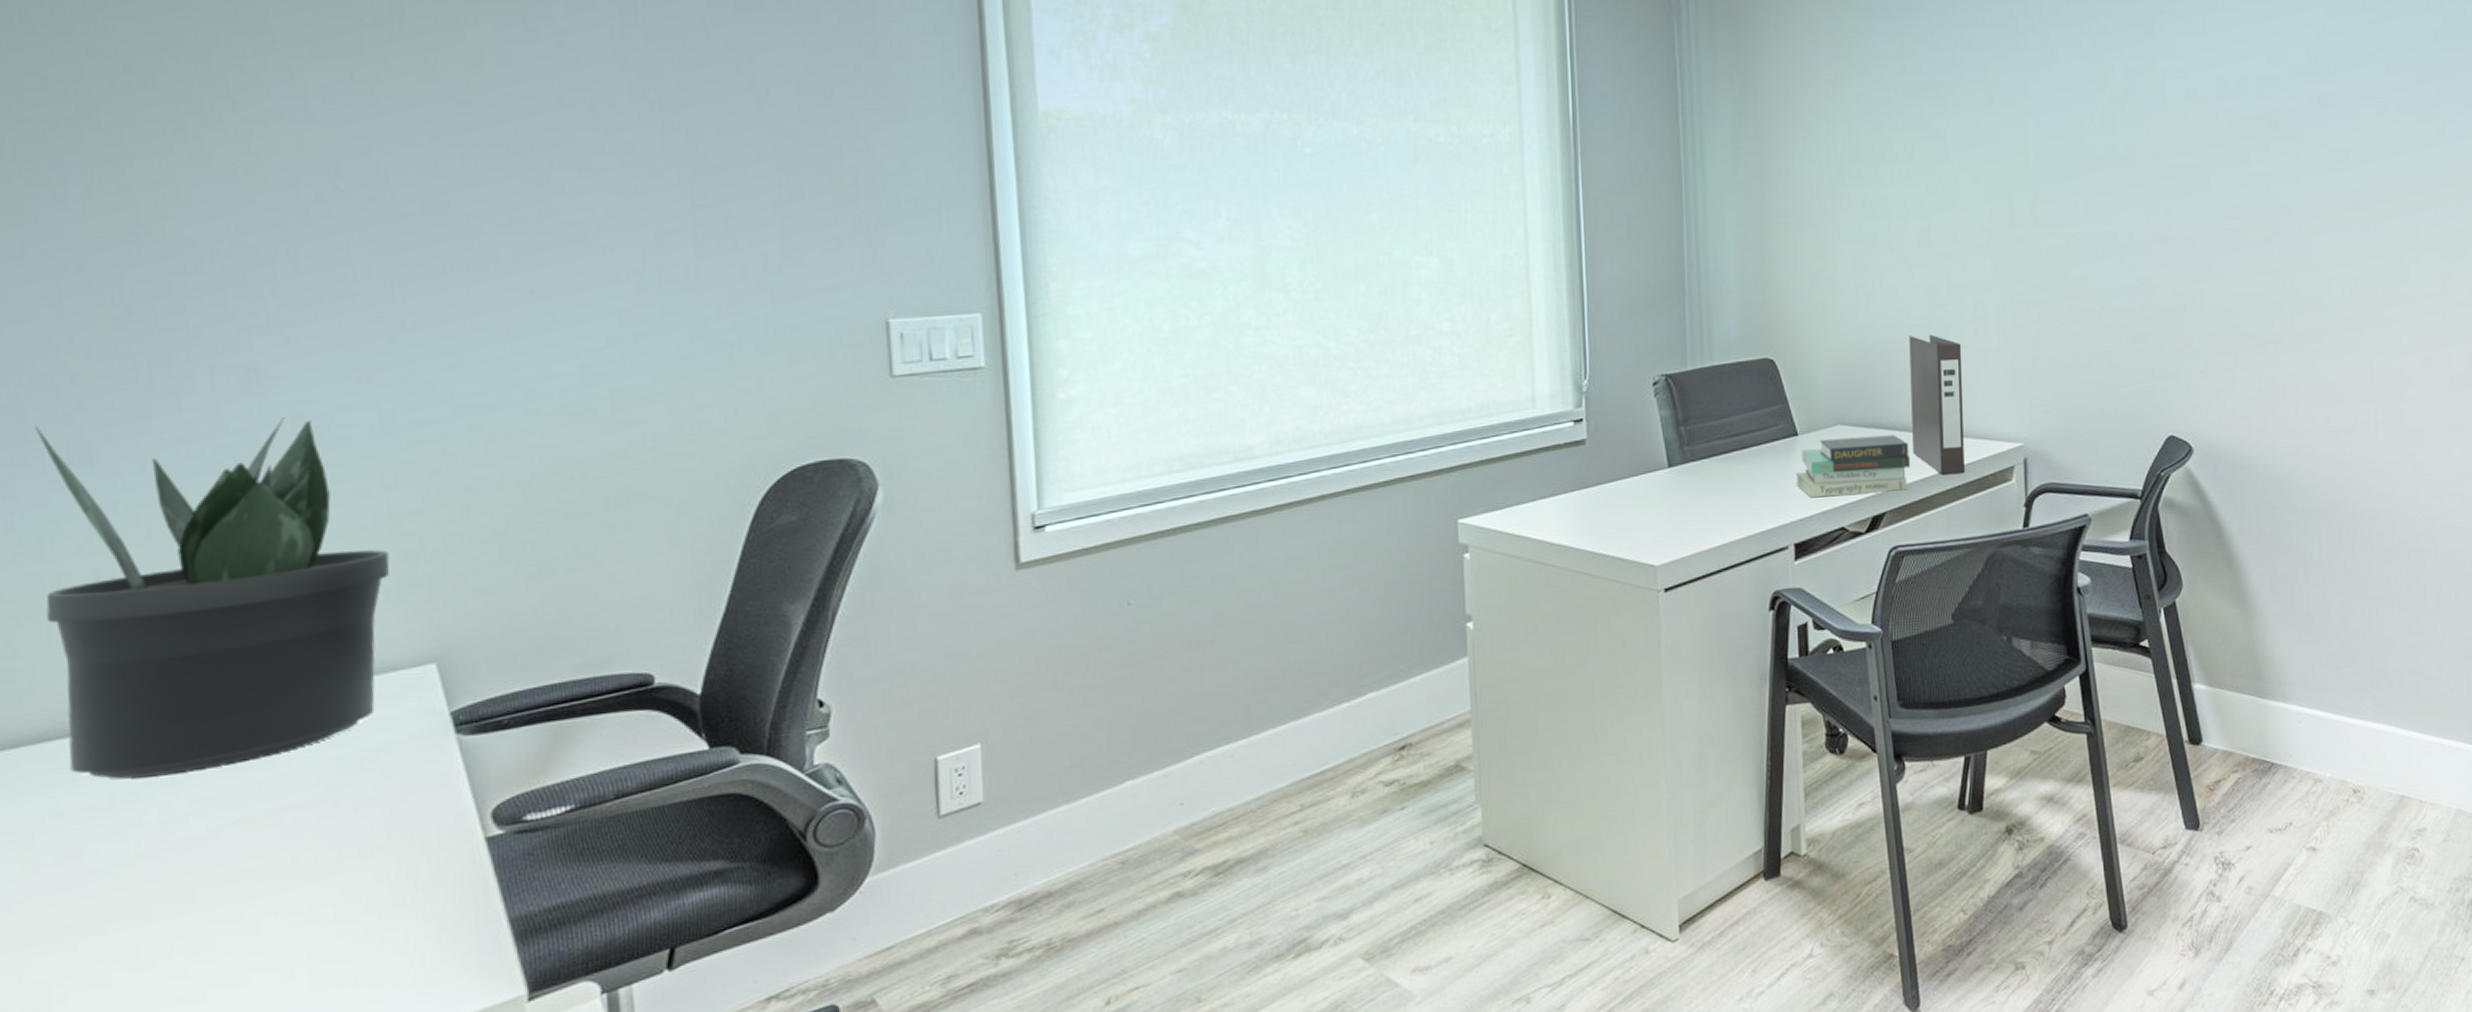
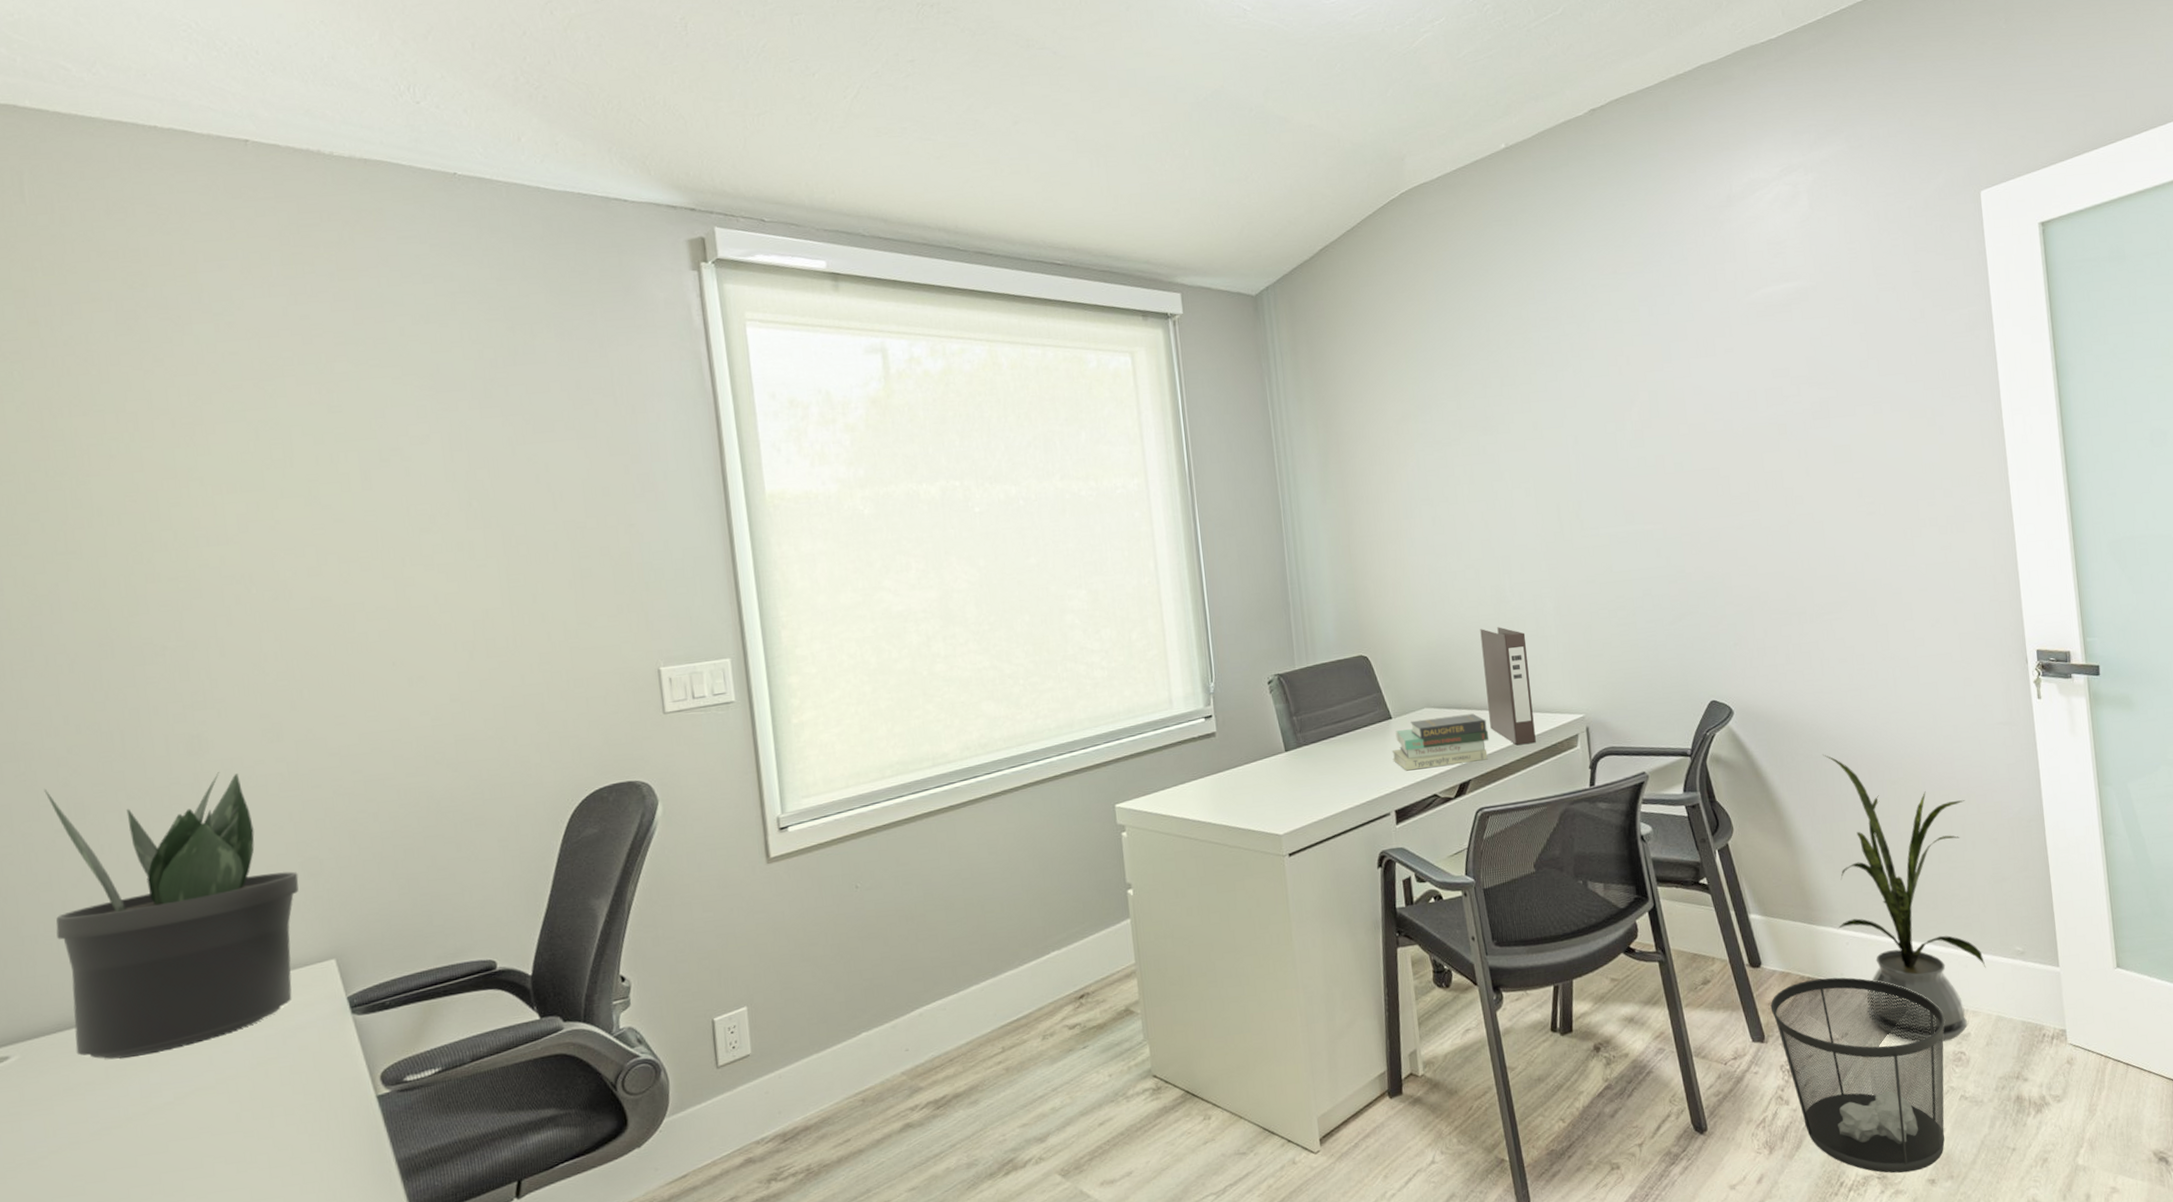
waste bin: none [2209,759,2400,982] -> present [1770,977,1945,1174]
house plant: none [2289,504,2450,836] -> present [1823,754,1986,1042]

